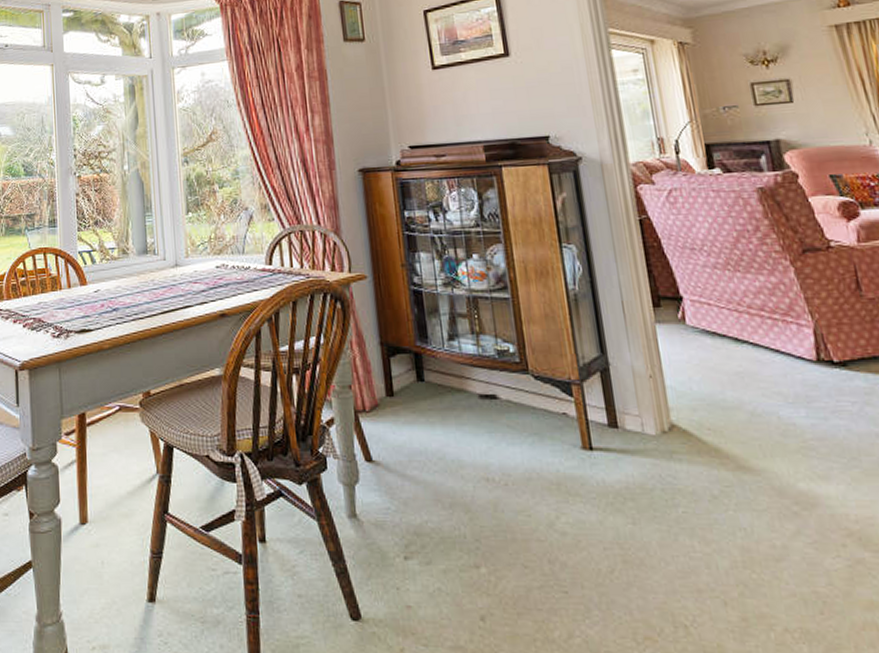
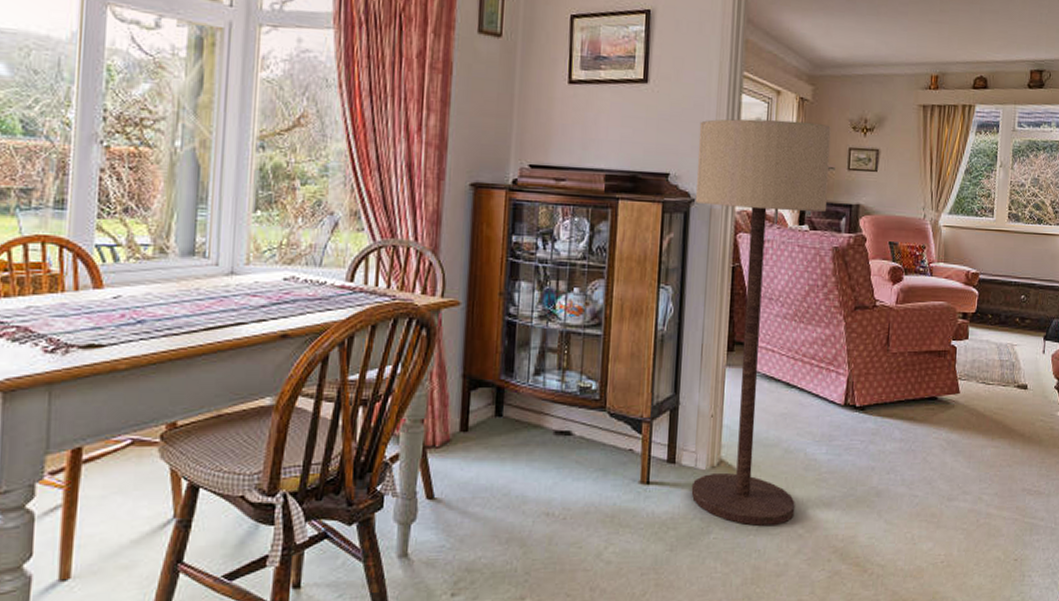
floor lamp: none [571,64,782,500] -> present [691,118,831,526]

